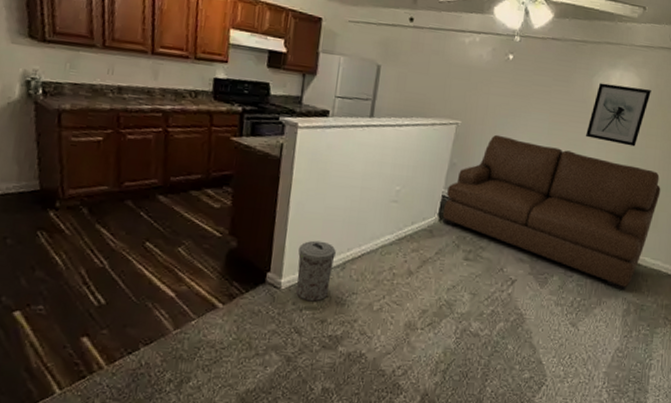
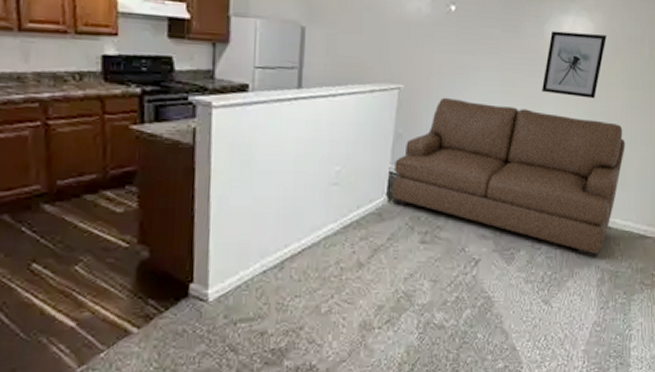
trash can: present [296,240,336,302] -> none [226,239,271,312]

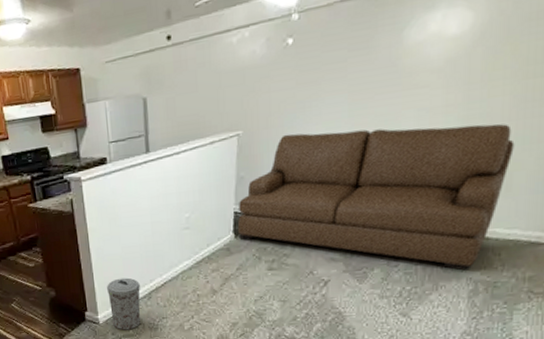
trash can: none [226,239,271,312] -> present [107,277,141,330]
wall art: present [542,31,607,99] -> none [400,21,492,108]

